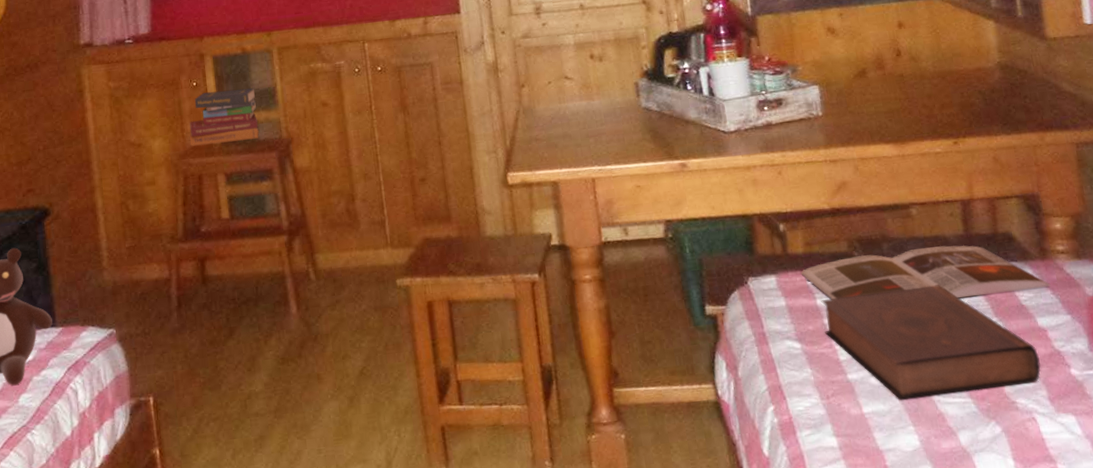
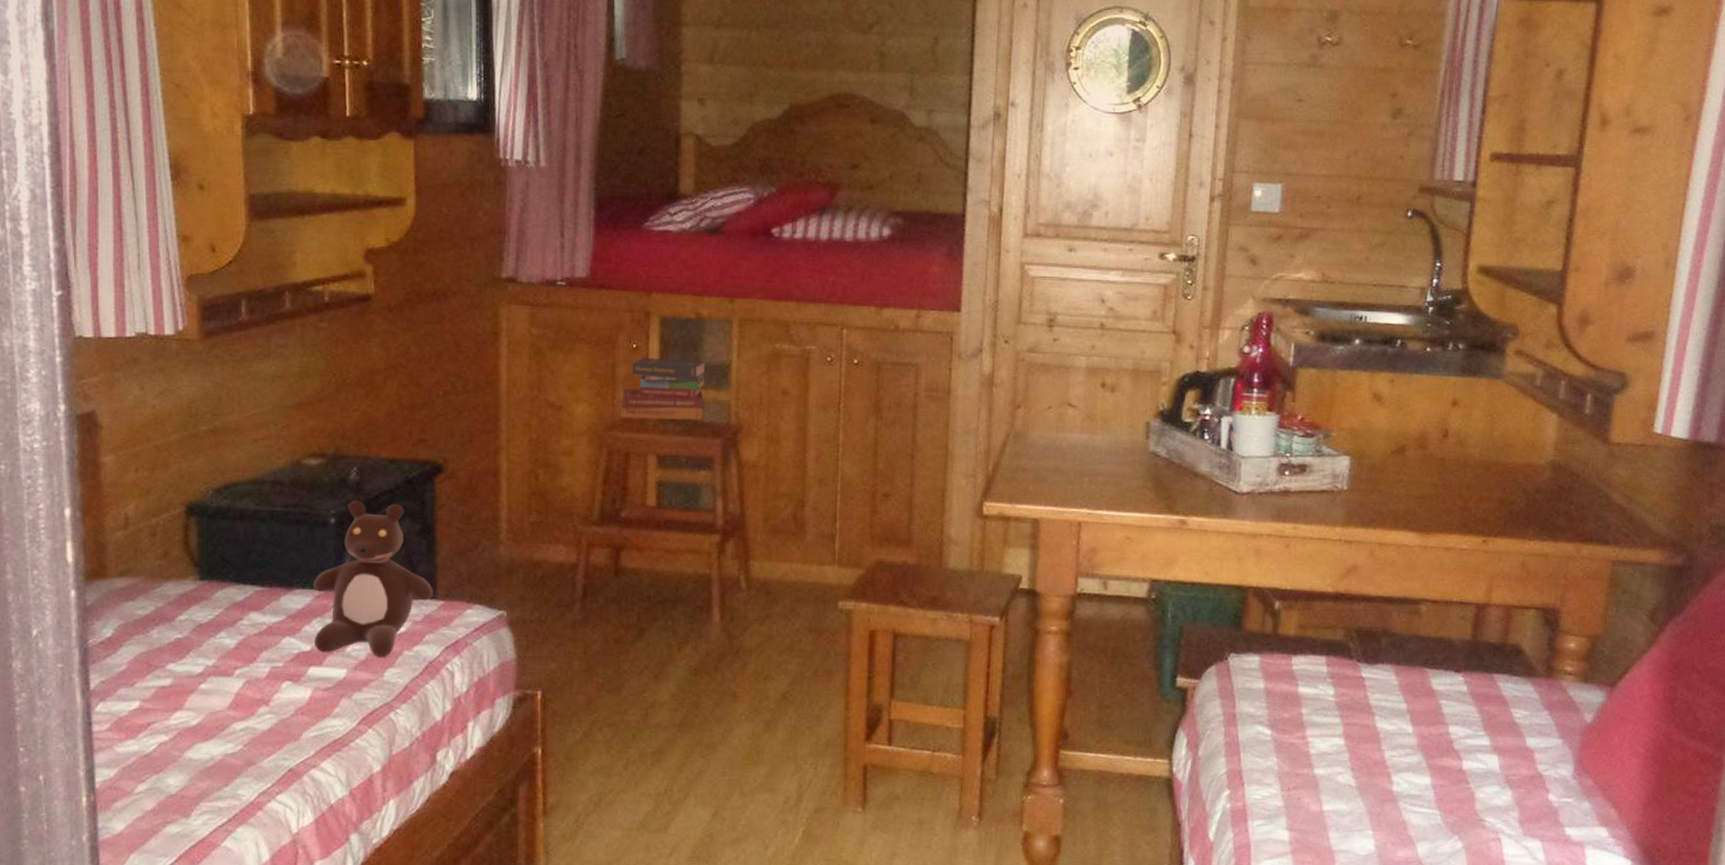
magazine: present [800,244,1051,300] -> none [1287,646,1550,708]
book: present [821,285,1041,400] -> none [1299,688,1519,803]

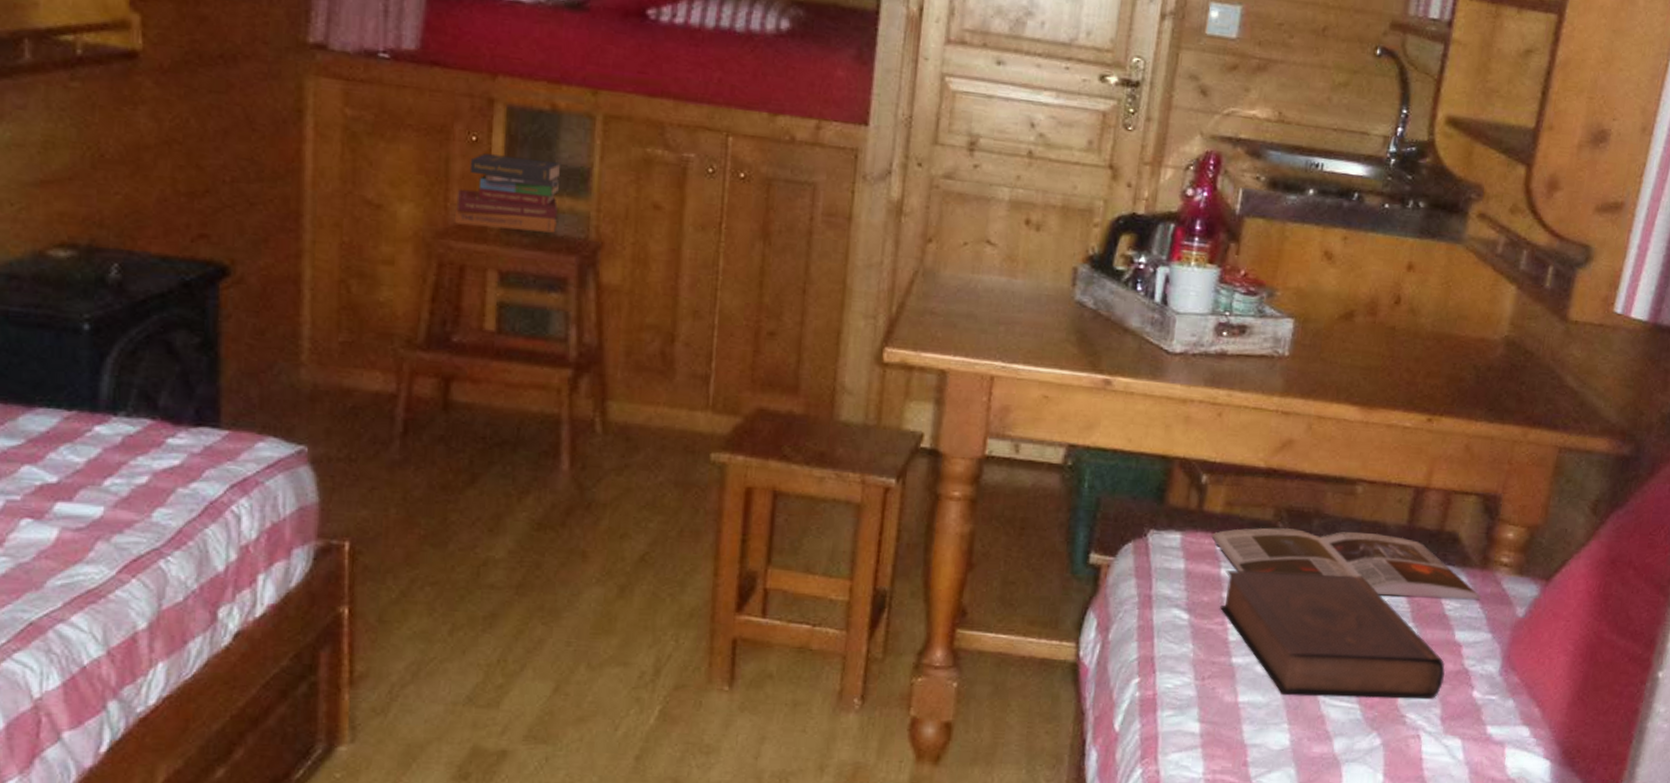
stuffed animal: present [313,500,433,658] -> none [60,303,215,495]
magazine: none [1287,646,1550,708] -> present [1211,527,1482,600]
book: none [1299,688,1519,803] -> present [1219,570,1445,699]

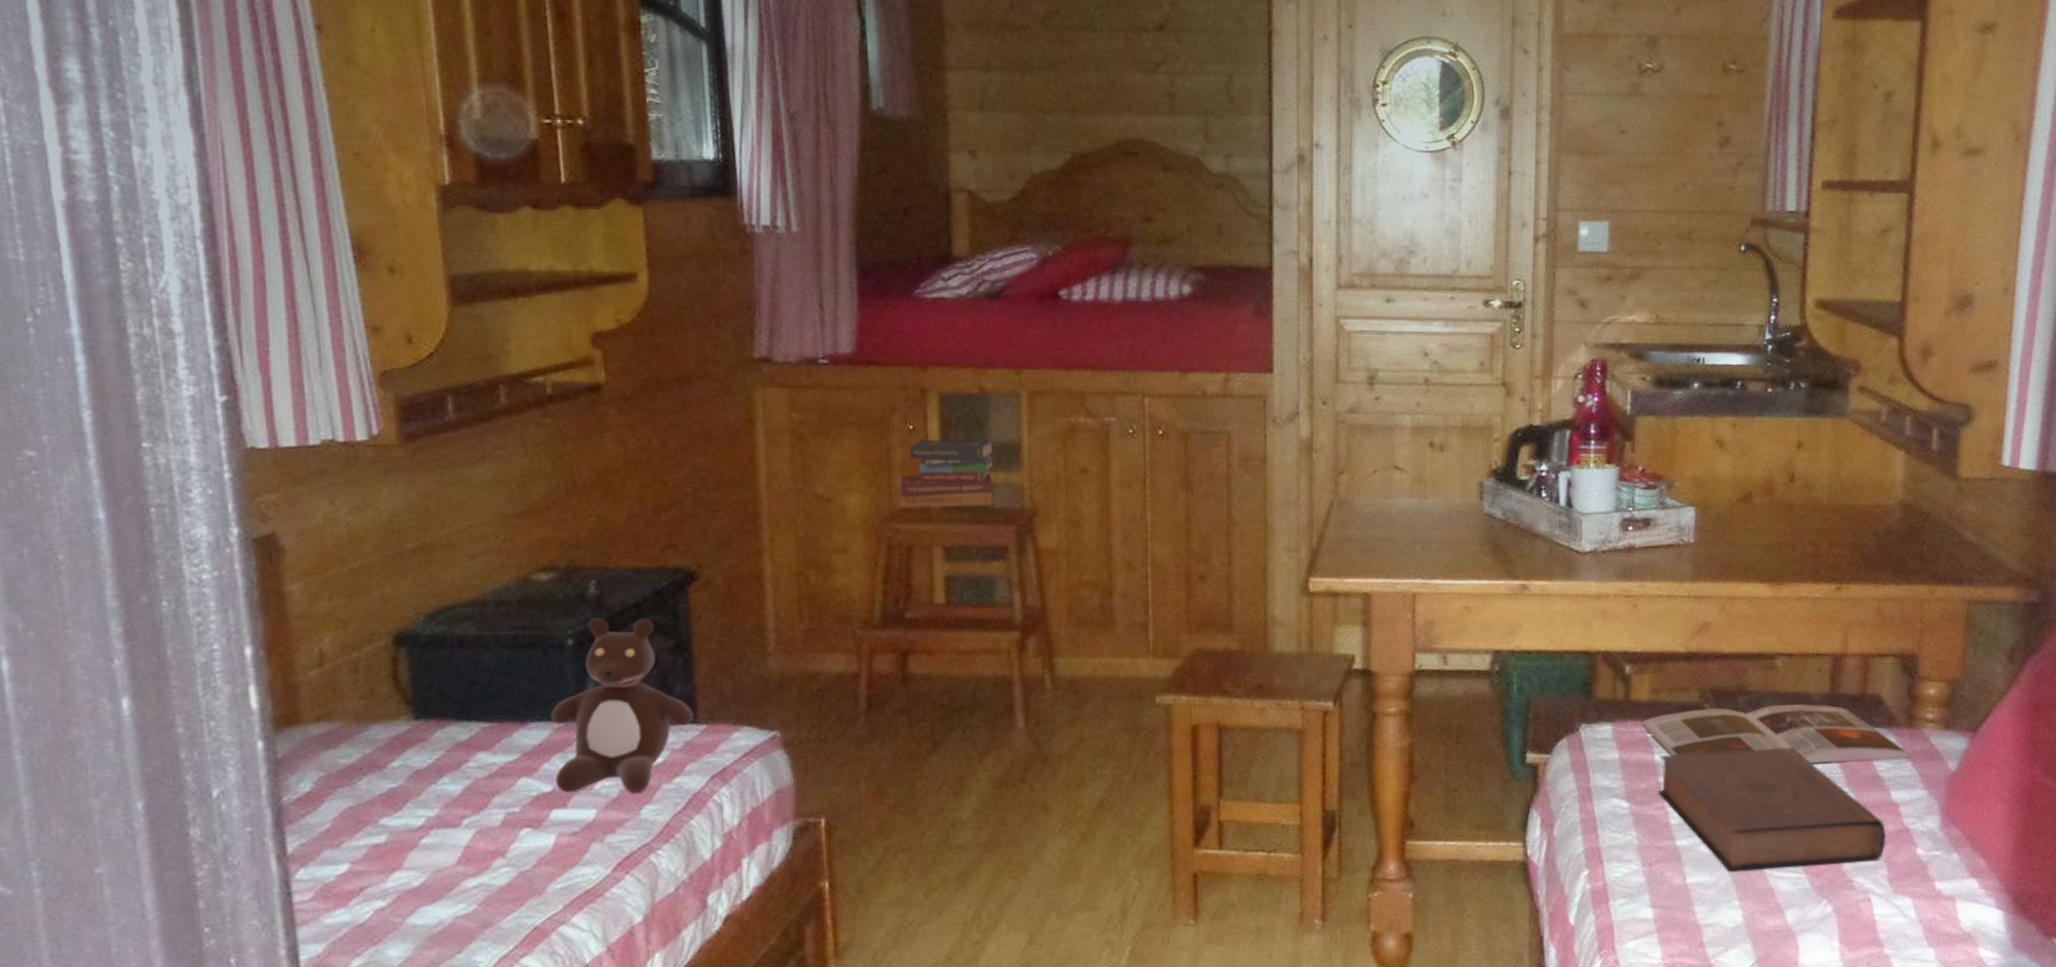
stuffed animal: none [60,303,215,495] -> present [551,617,693,794]

